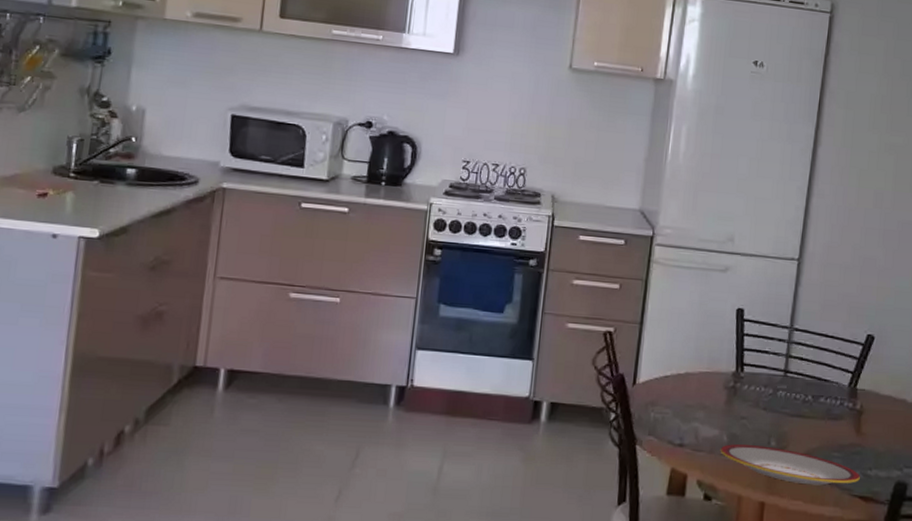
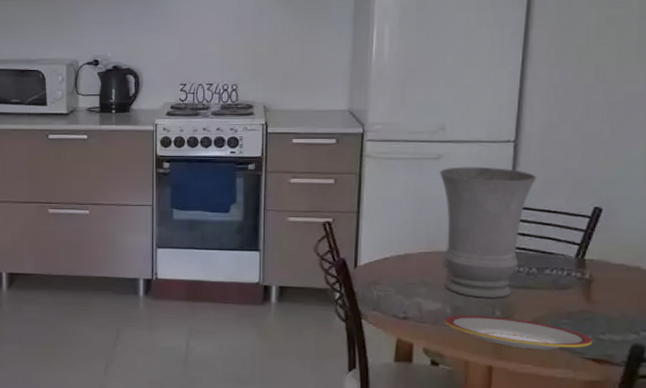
vase: none [723,281,817,426] -> present [439,166,537,298]

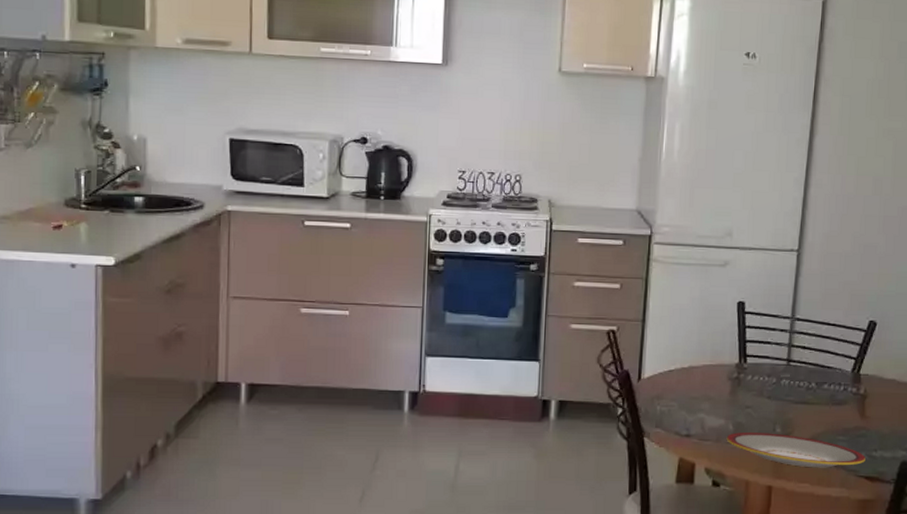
vase: present [439,166,537,298] -> none [725,275,817,414]

